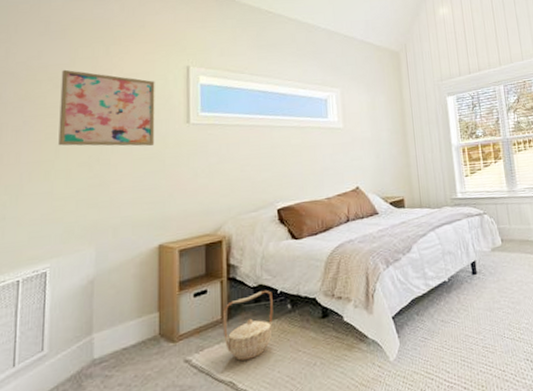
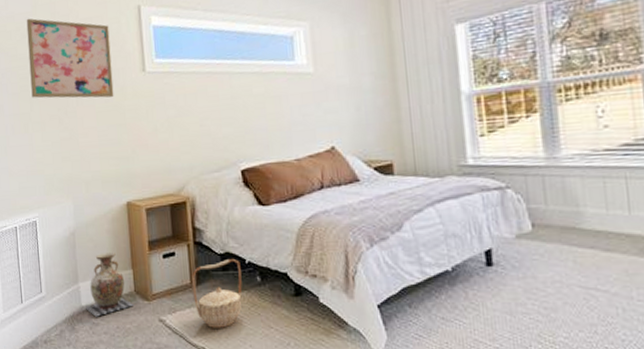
vase: none [98,296,156,369] -> present [86,251,133,317]

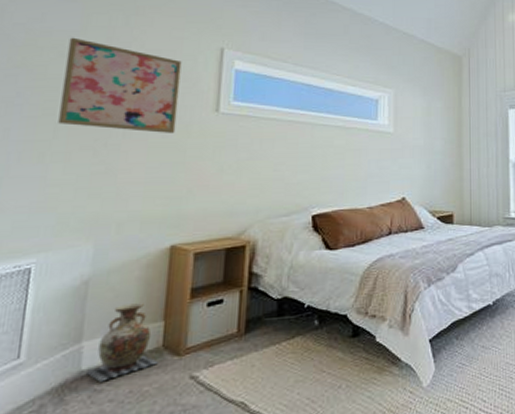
basket: present [192,258,242,328] -> none [238,303,299,379]

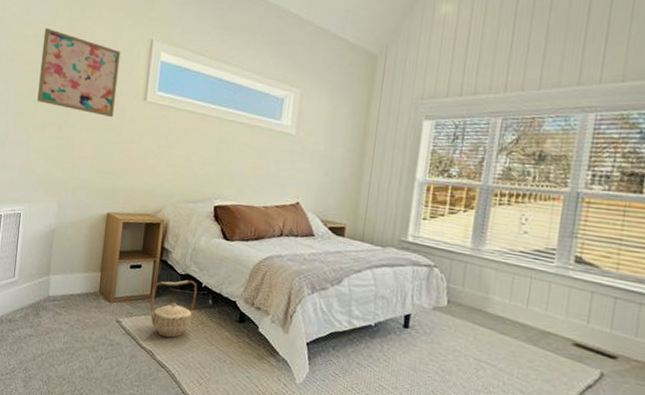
vase: present [87,302,158,382] -> none [52,253,96,308]
basket: none [238,303,299,379] -> present [150,280,197,338]

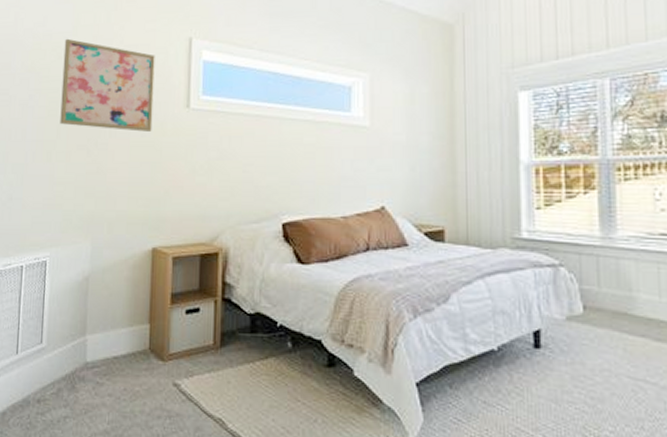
basket: present [150,280,197,338] -> none [215,319,271,398]

